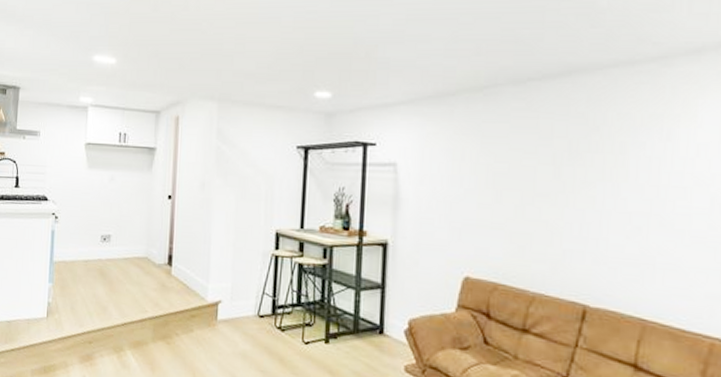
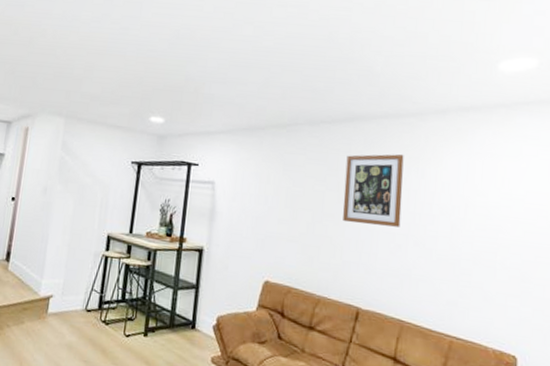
wall art: none [560,111,642,205] -> present [343,154,404,227]

